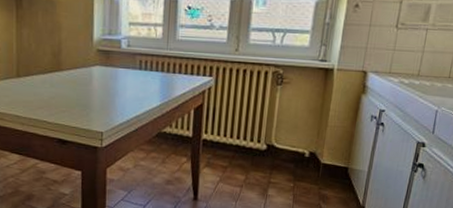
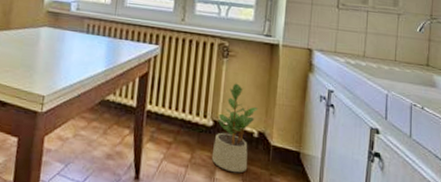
potted plant: none [264,109,311,189] -> present [211,83,259,173]

